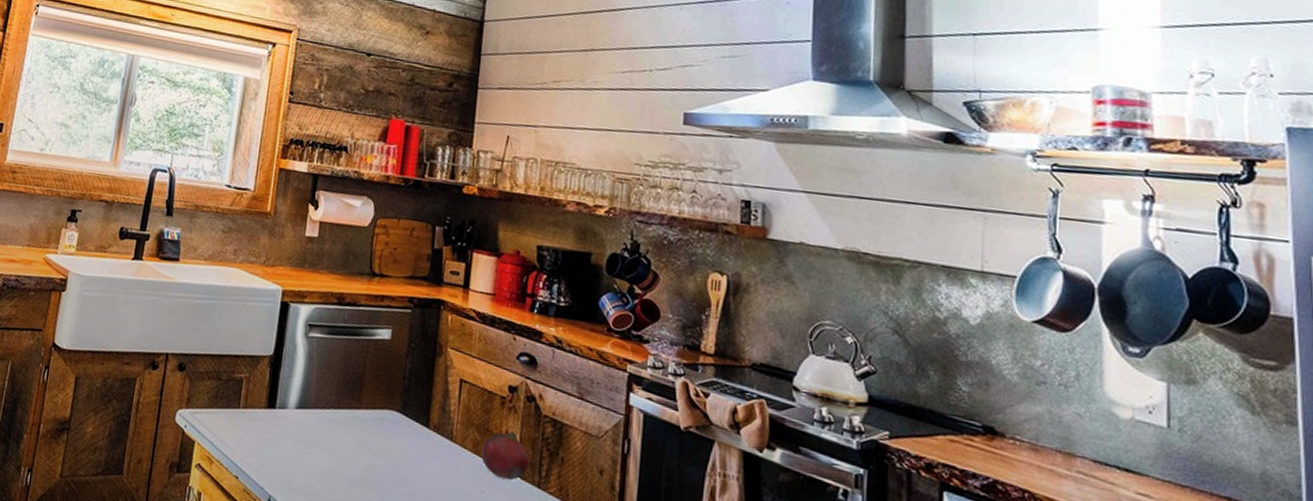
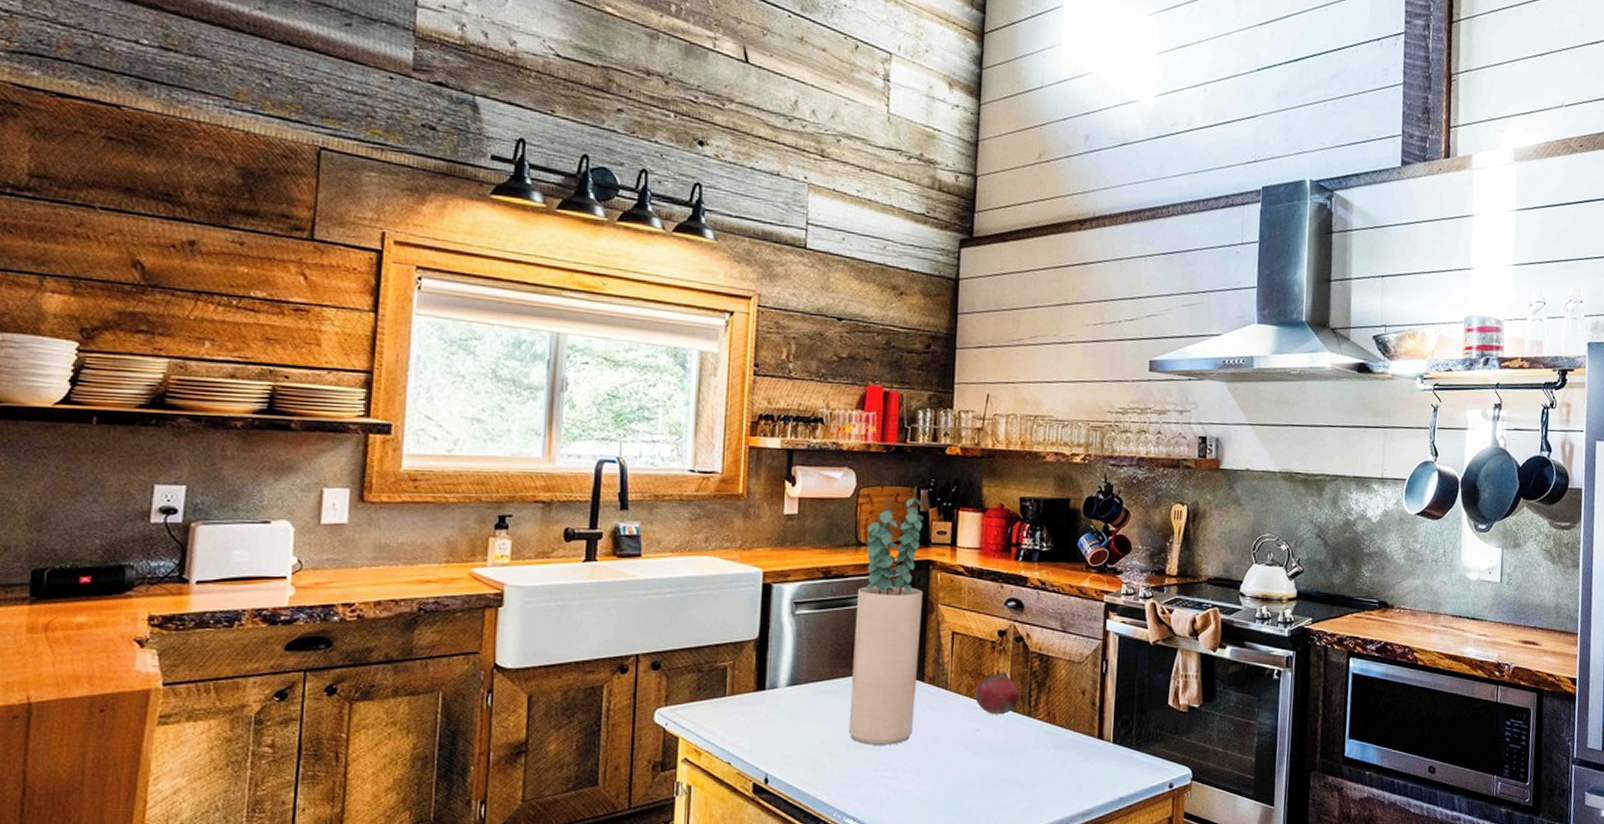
vase: none [350,222,438,491] -> present [848,486,924,745]

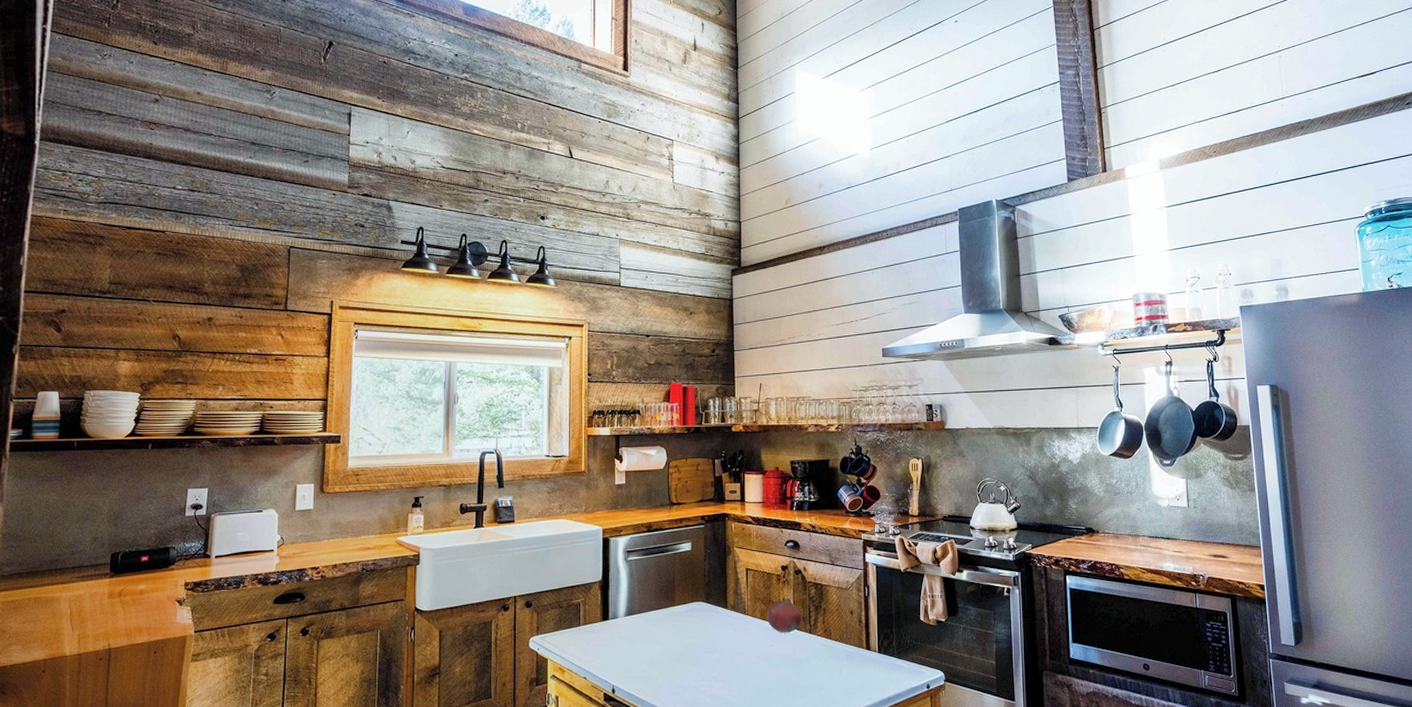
vase: present [848,486,924,745] -> none [672,457,722,660]

